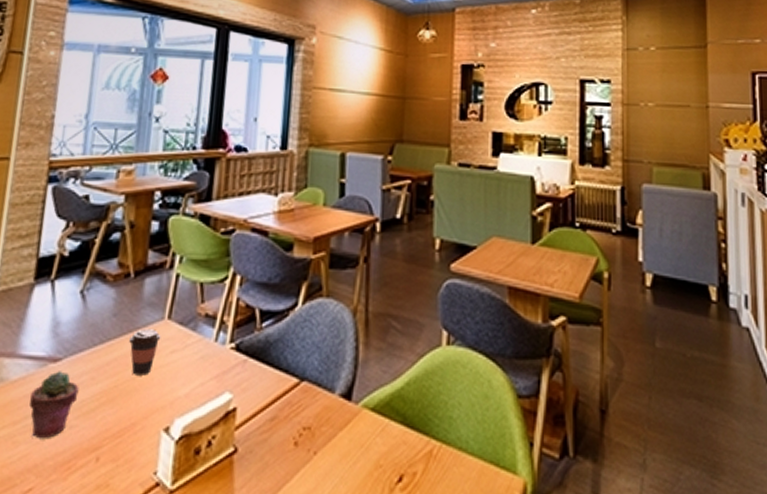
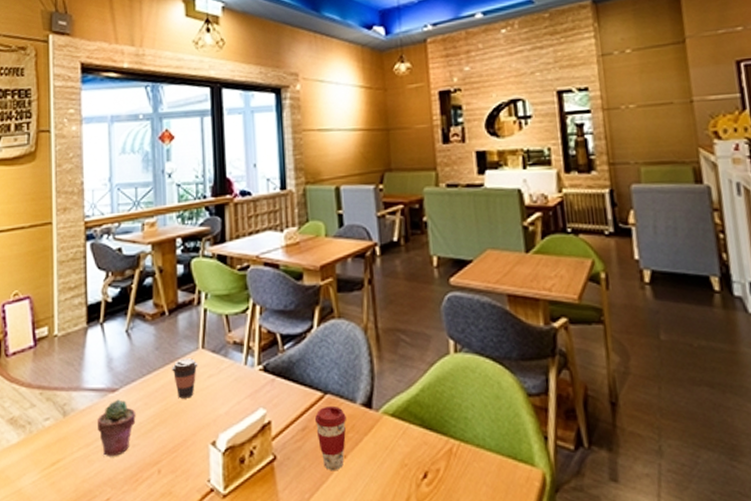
coffee cup: none [286,394,322,468] -> present [314,405,346,470]

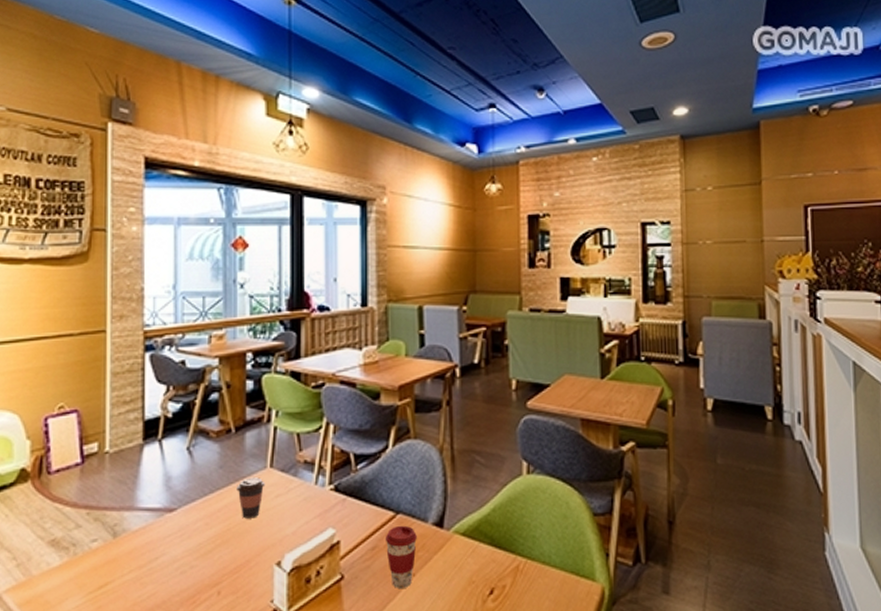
potted succulent: present [98,399,136,456] -> none [152,519,195,578]

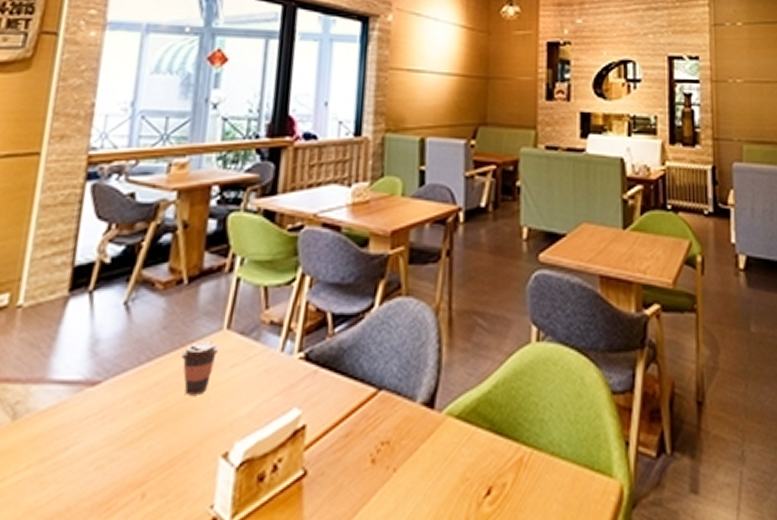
coffee cup: present [385,525,417,588] -> none [362,405,402,488]

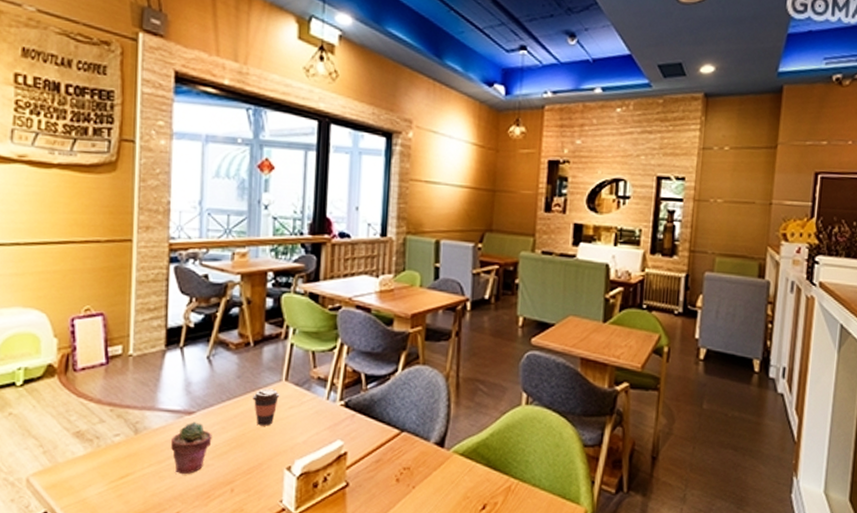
potted succulent: none [61,396,122,476] -> present [171,422,212,474]

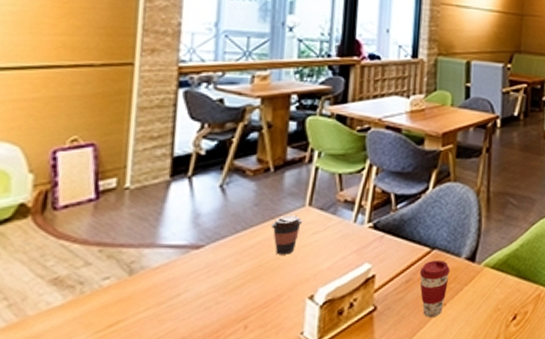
potted succulent: present [171,422,212,474] -> none [174,256,224,315]
coffee cup: none [389,442,419,498] -> present [419,260,450,317]

